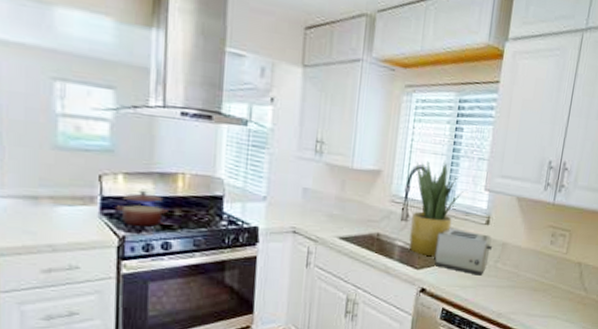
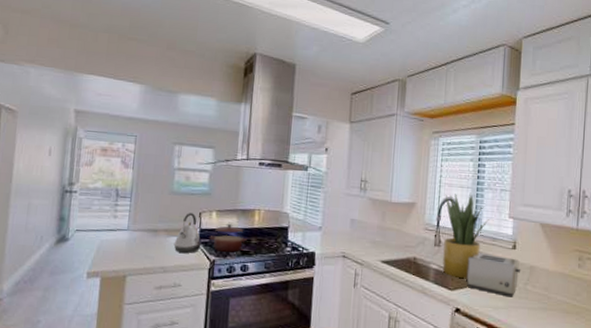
kettle: none [64,175,105,227] -> present [173,213,202,253]

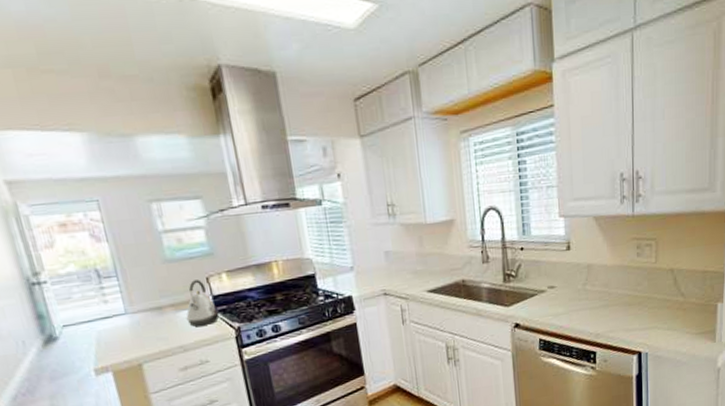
saucepan: present [209,223,247,253] -> none [226,283,271,317]
planter: present [442,192,489,279] -> none [485,196,538,293]
toaster: present [466,253,520,297] -> none [520,260,577,302]

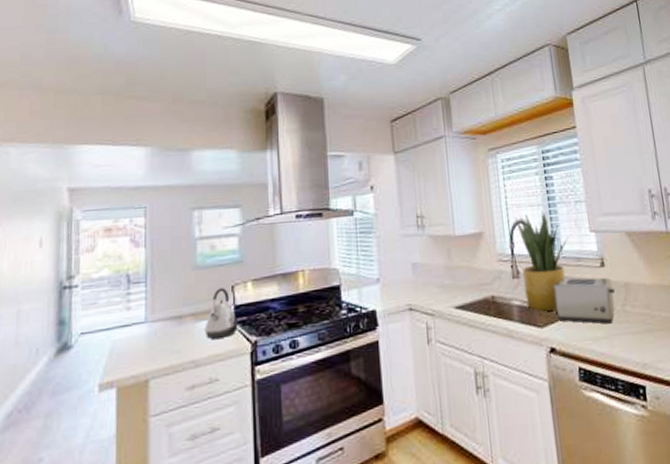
planter: none [485,196,538,293] -> present [514,210,569,313]
toaster: none [520,260,577,302] -> present [553,277,616,324]

